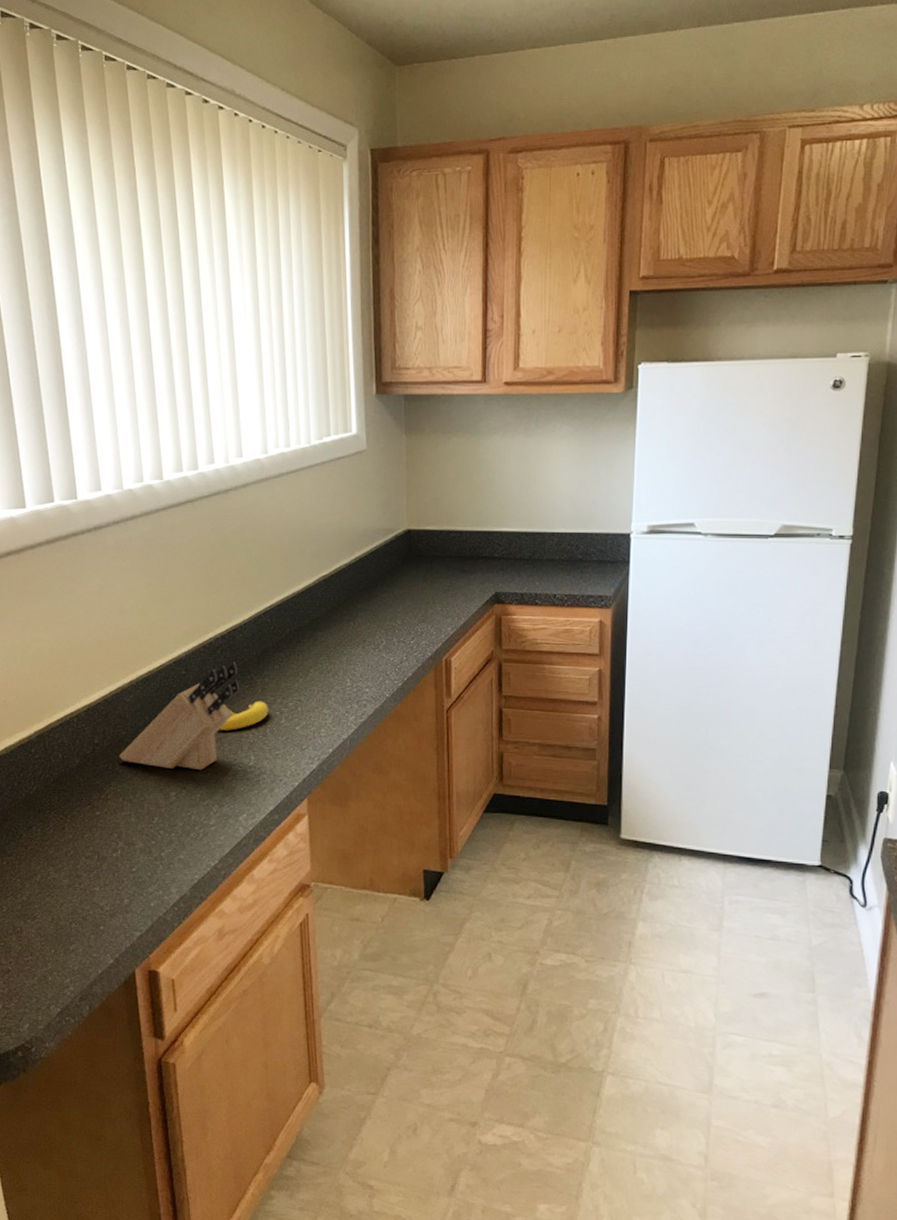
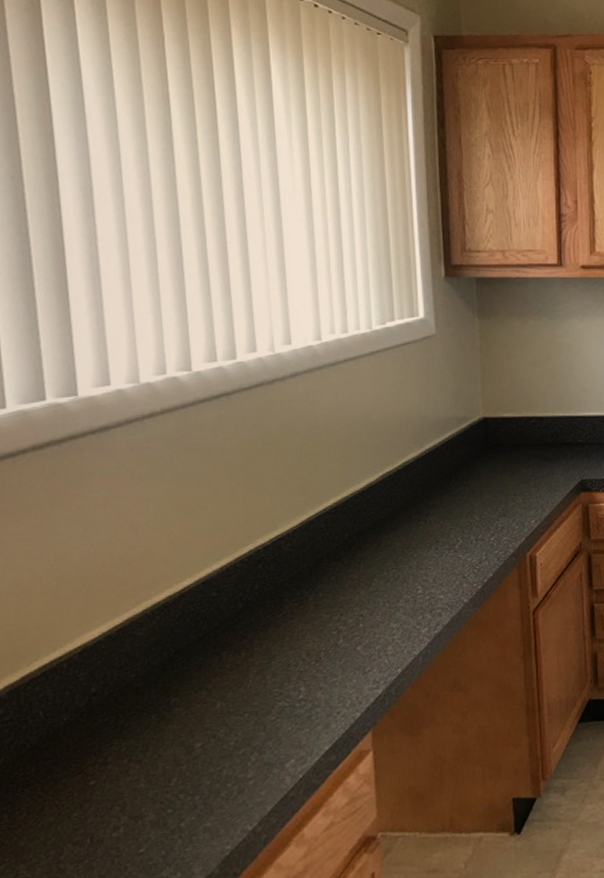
knife block: present [119,662,240,771] -> none [125,577,287,715]
banana: present [219,701,269,730] -> none [260,620,323,660]

